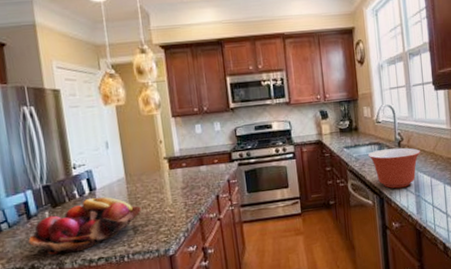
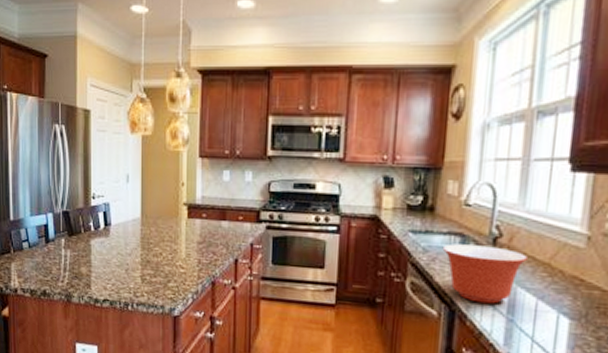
fruit basket: present [28,197,142,255] -> none [44,233,153,287]

